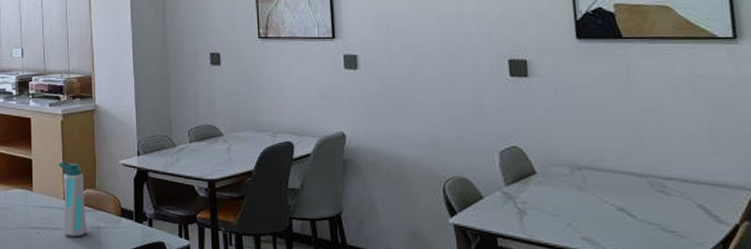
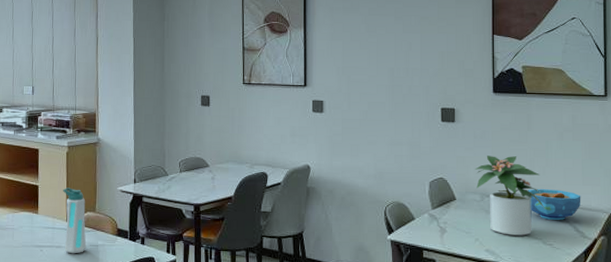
potted plant: none [559,118,661,220] -> present [475,156,545,236]
bowl: none [635,159,712,201] -> present [528,189,581,221]

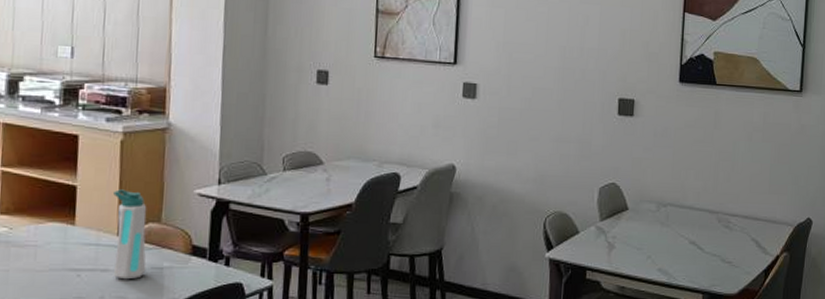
potted plant: present [475,156,545,236] -> none [653,157,727,252]
bowl: present [528,189,581,221] -> none [710,197,766,235]

